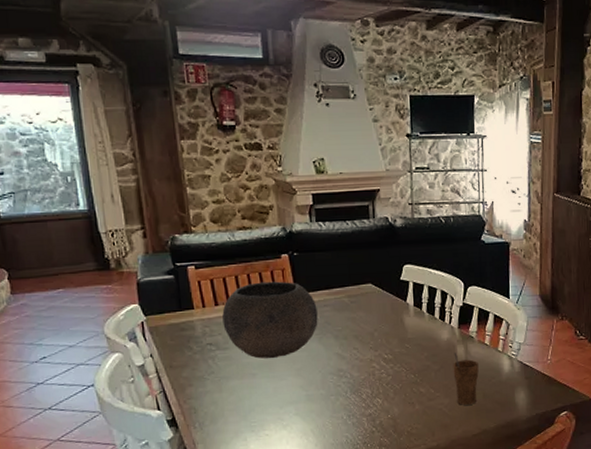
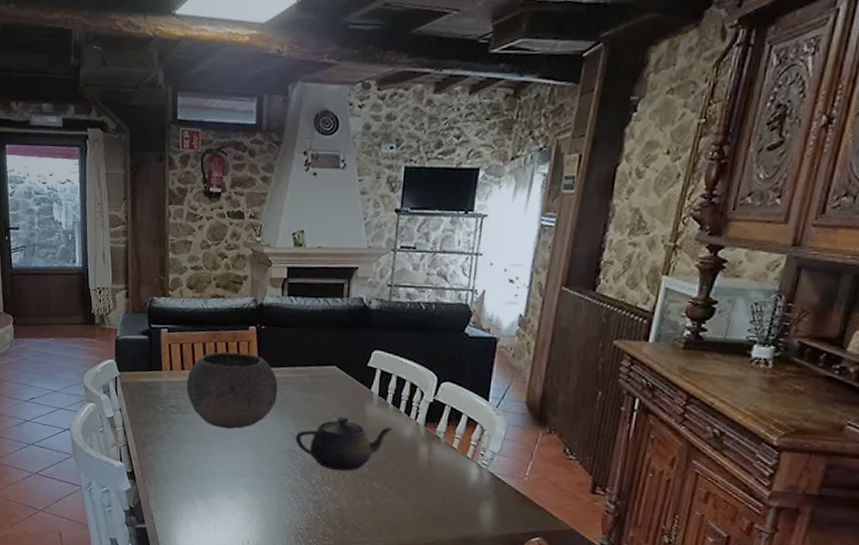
teapot: none [342,330,432,382] -> present [296,416,394,471]
cup: present [453,353,479,405] -> none [412,452,442,510]

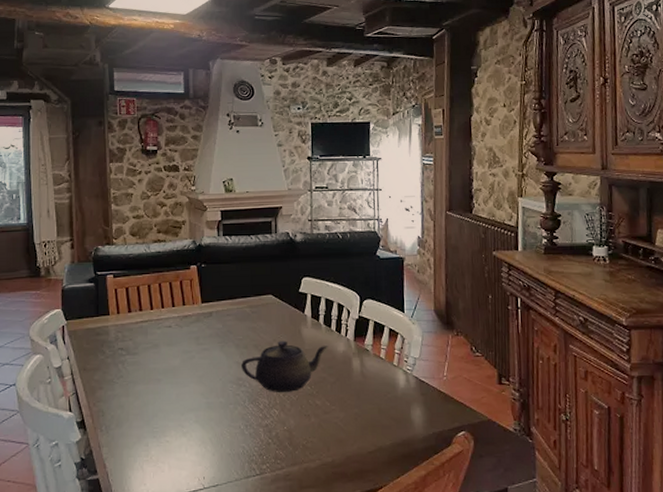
bowl: present [186,351,278,429] -> none [134,290,221,365]

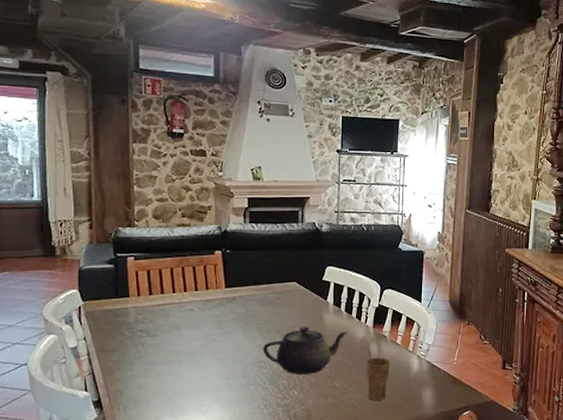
cup: none [349,366,374,420] -> present [366,350,390,400]

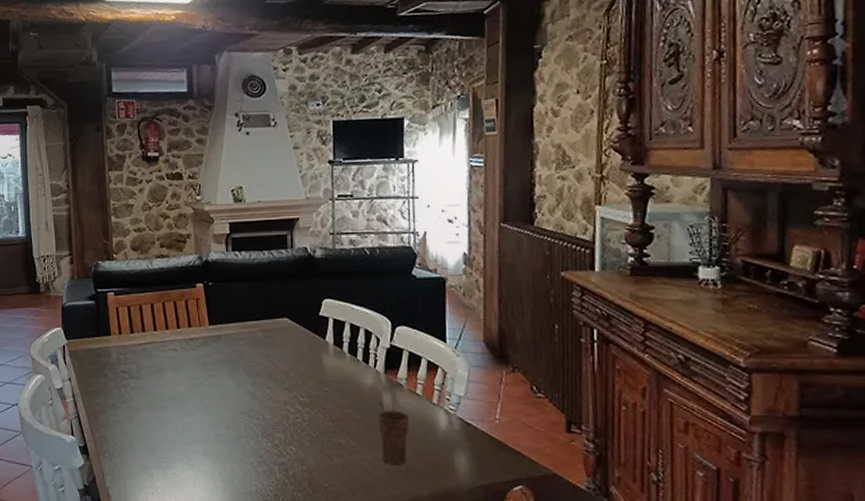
teapot: present [263,326,349,374] -> none [254,370,354,428]

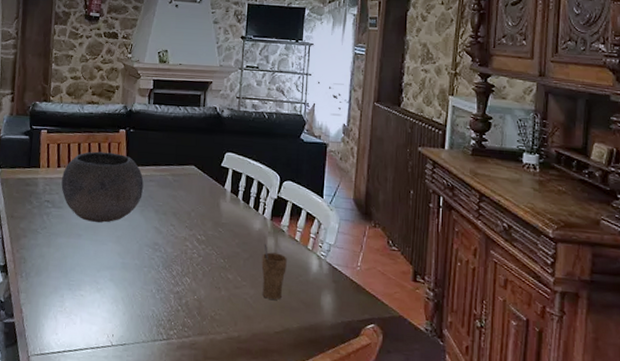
bowl: none [137,311,231,391] -> present [61,151,144,223]

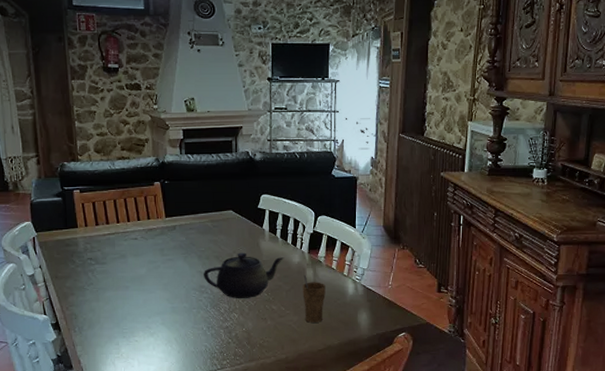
bowl: present [61,151,144,223] -> none [102,205,184,273]
teapot: none [159,211,245,263] -> present [204,252,285,298]

